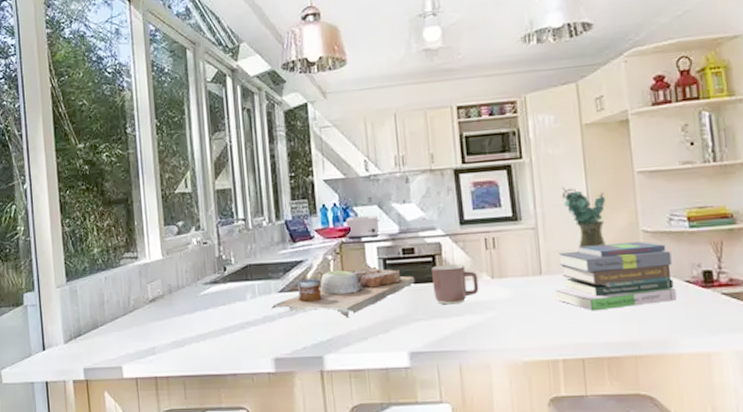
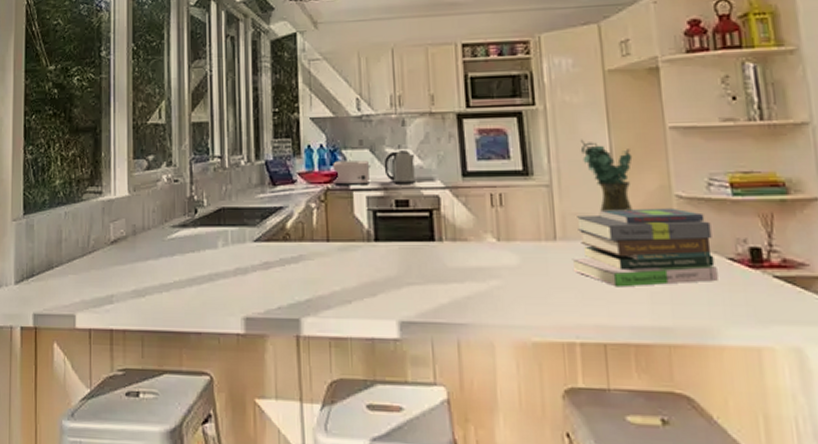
cutting board: present [271,266,415,318] -> none [245,218,409,276]
kettle: none [391,204,419,235] -> present [384,149,415,184]
mug: present [432,264,479,305] -> none [428,221,483,269]

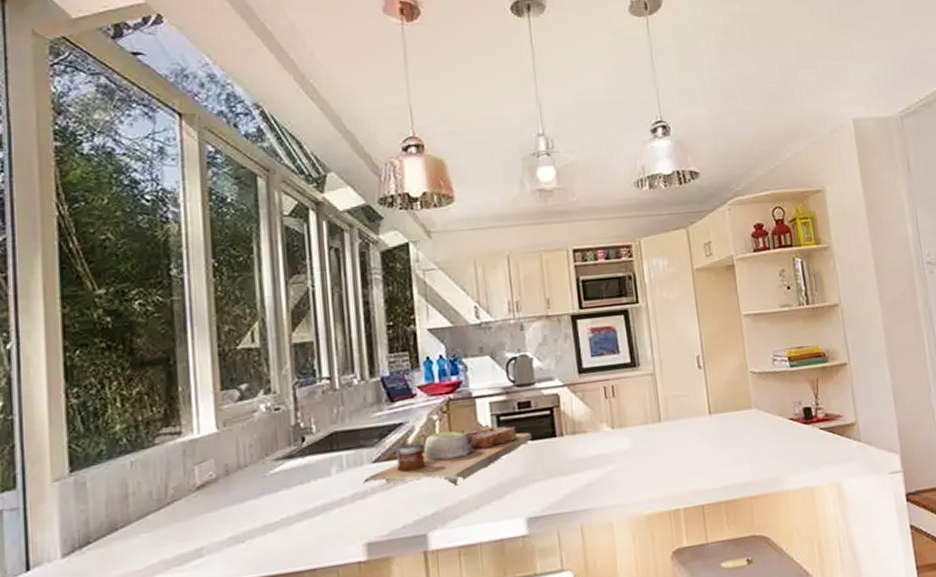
cutting board: none [245,218,409,276] -> present [363,424,532,486]
toaster: present [333,160,370,185] -> none [454,367,492,394]
books: present [572,207,718,287] -> none [674,382,783,456]
vase: present [580,139,634,216] -> none [677,330,720,396]

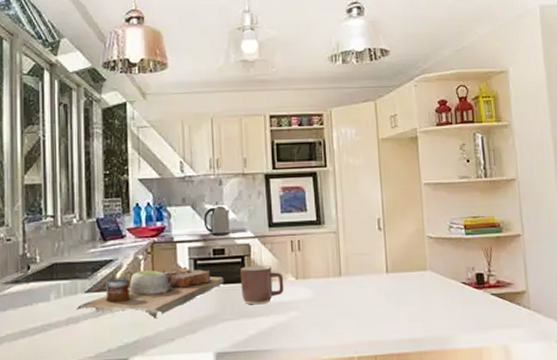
mug: none [550,416,600,461] -> present [241,265,284,305]

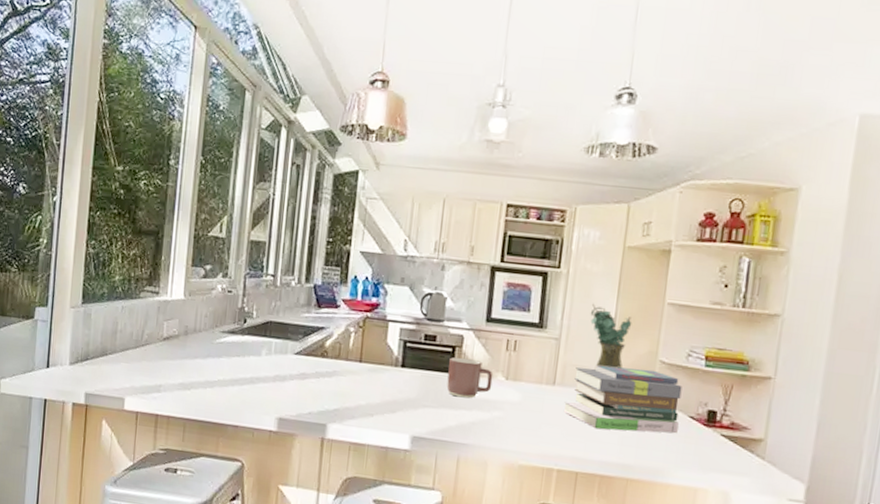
cutting board: present [77,266,224,319] -> none [285,342,432,392]
books: none [352,246,455,311] -> present [563,364,682,434]
vase: none [360,194,398,255] -> present [590,303,632,370]

